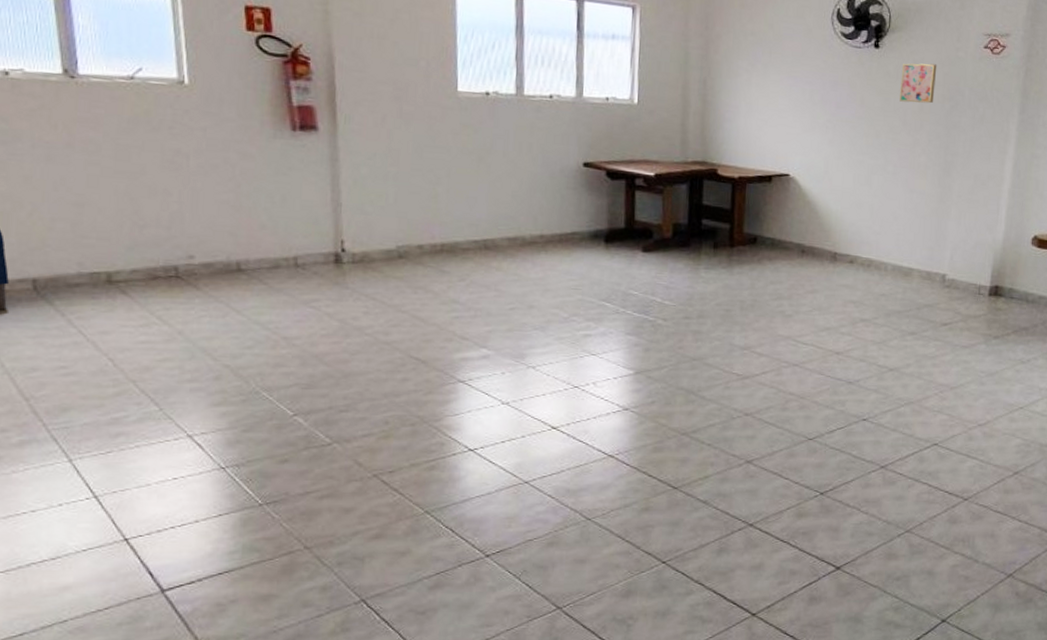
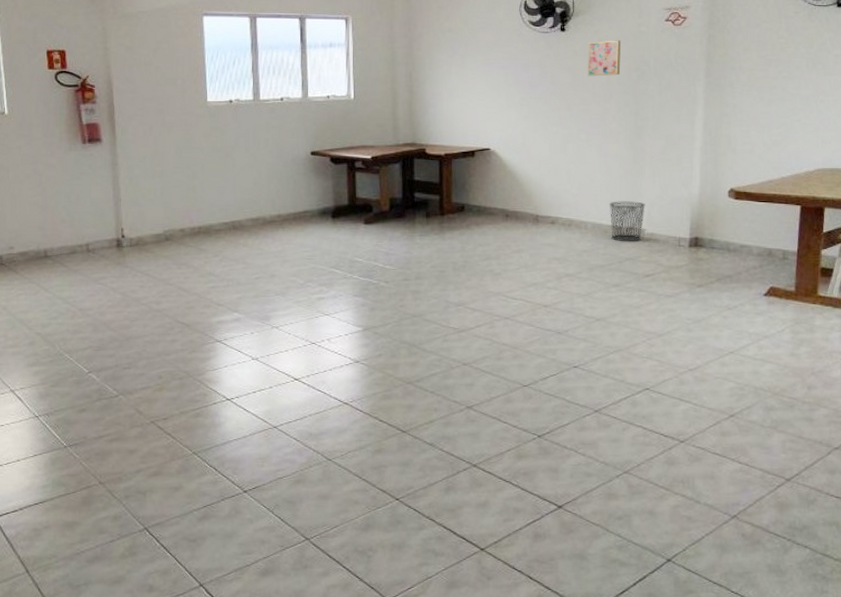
waste bin: none [911,242,949,287] -> present [610,201,645,242]

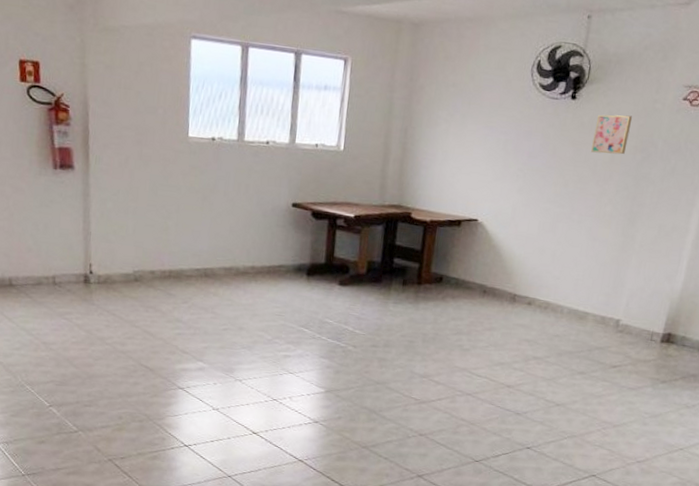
waste bin: present [610,201,645,242] -> none [585,288,626,332]

